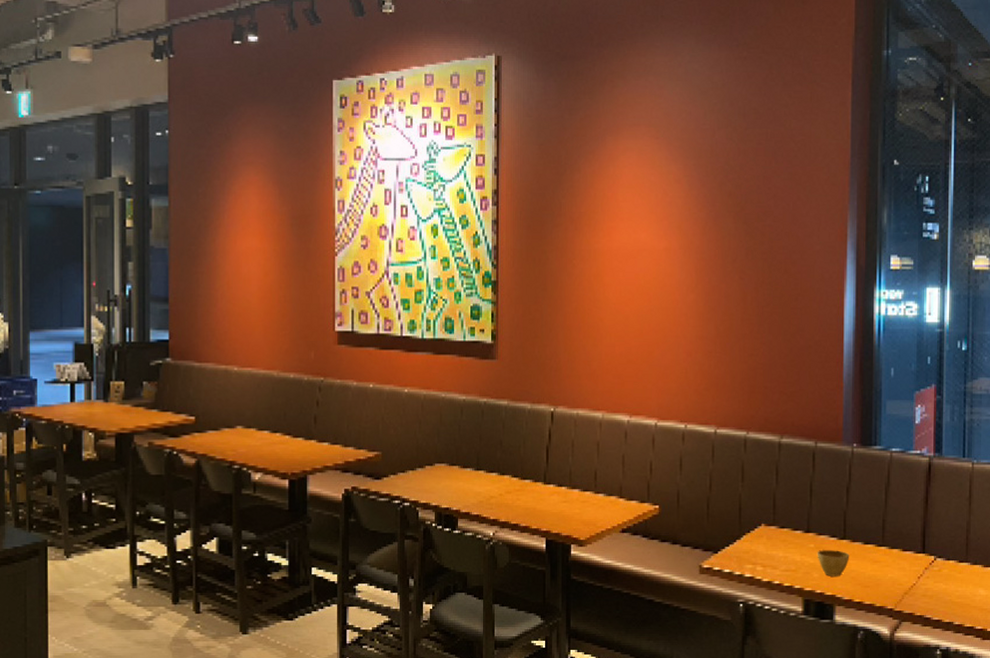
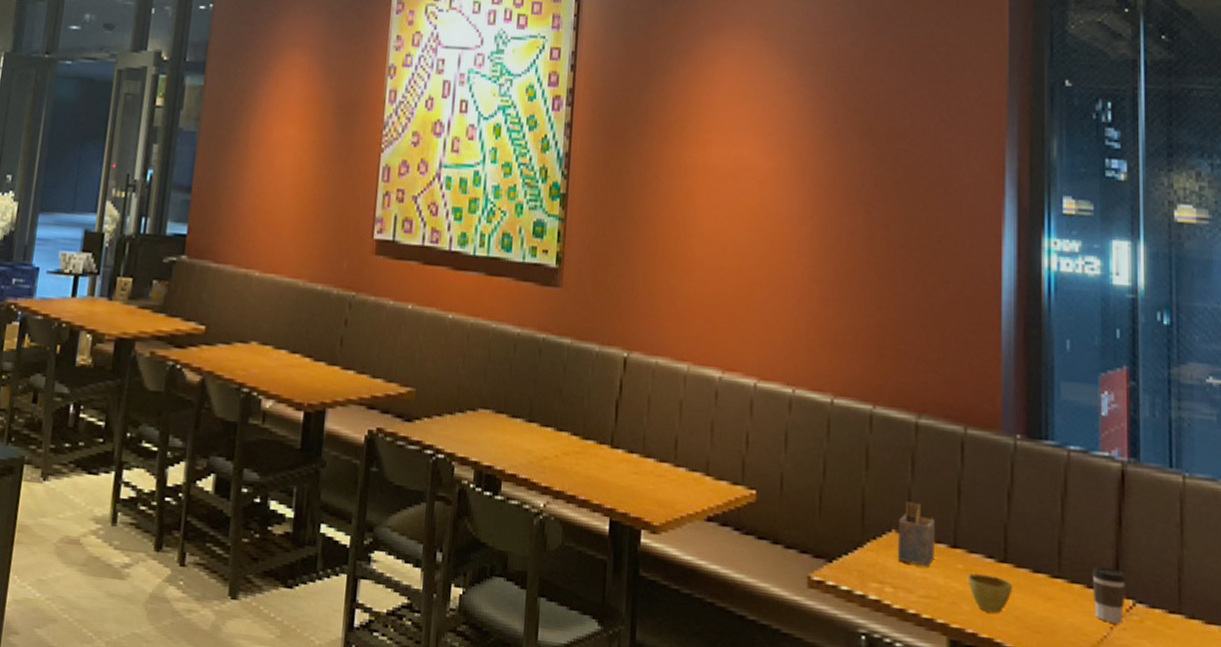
napkin holder: none [765,502,793,549] -> present [897,501,935,568]
coffee cup: none [906,534,931,574] -> present [1091,566,1127,624]

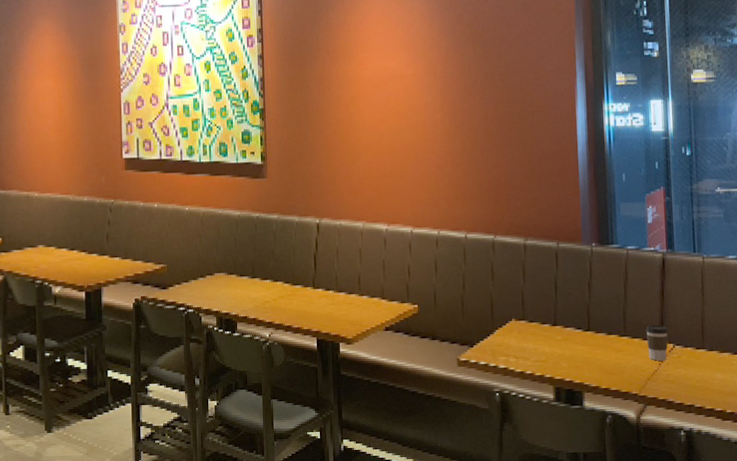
napkin holder: present [897,501,935,568] -> none [516,298,542,341]
flower pot: present [968,574,1013,613] -> none [565,341,595,365]

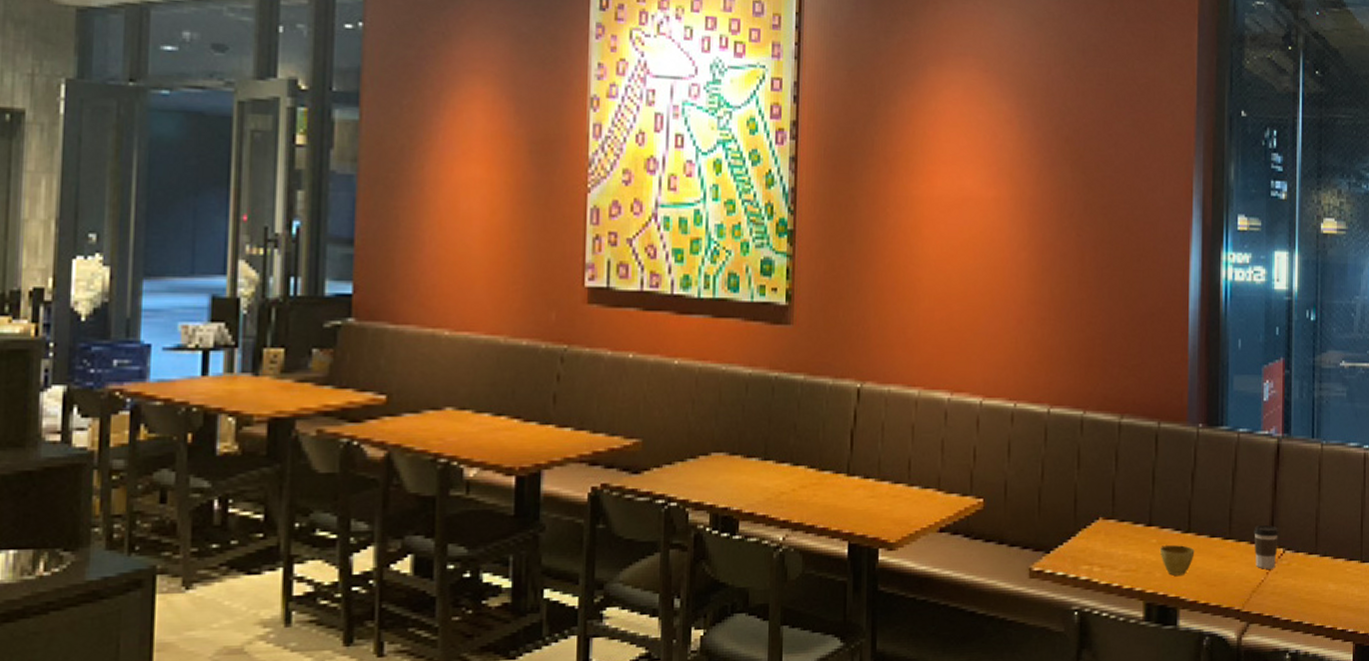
flower pot: none [565,341,595,365] -> present [1160,545,1195,576]

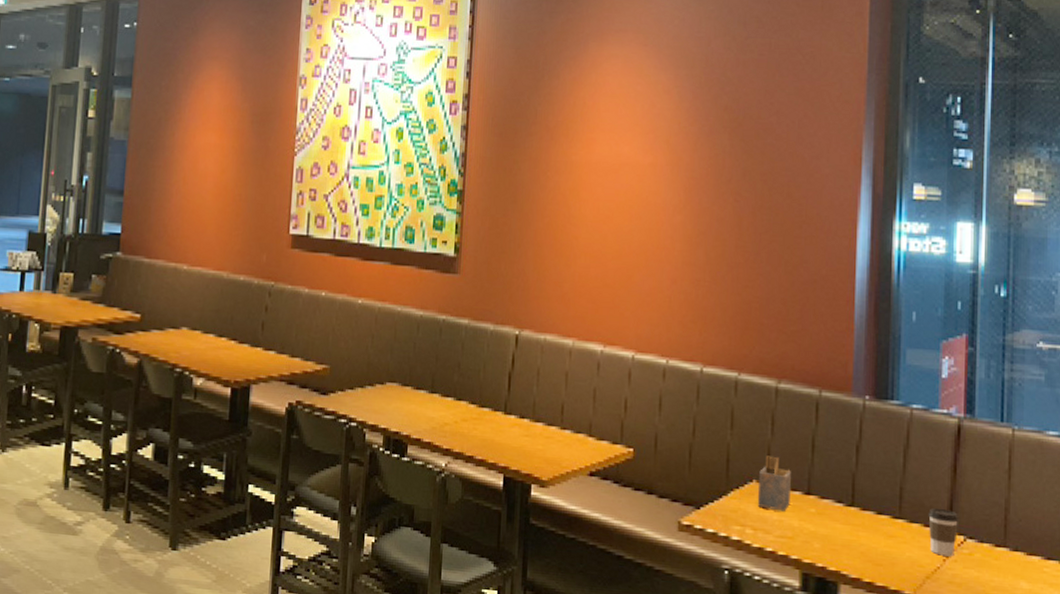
napkin holder: none [1103,491,1134,546] -> present [757,455,791,512]
flower pot: present [1160,545,1195,576] -> none [820,516,859,550]

